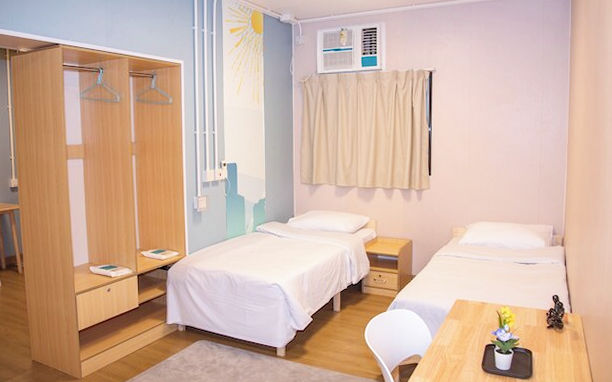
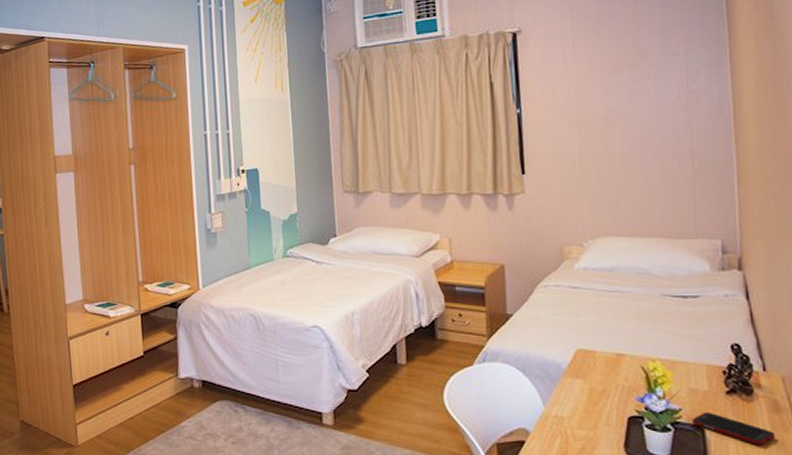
cell phone: none [524,341,574,361] -> present [691,413,776,445]

